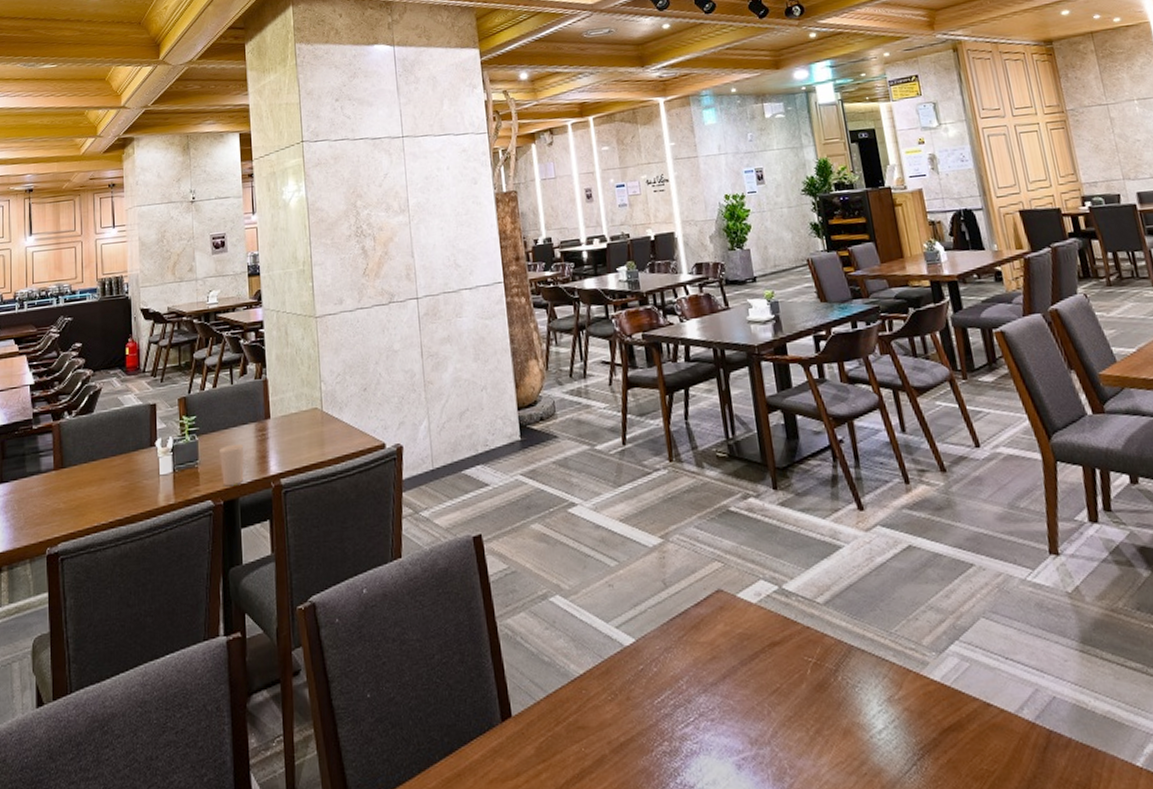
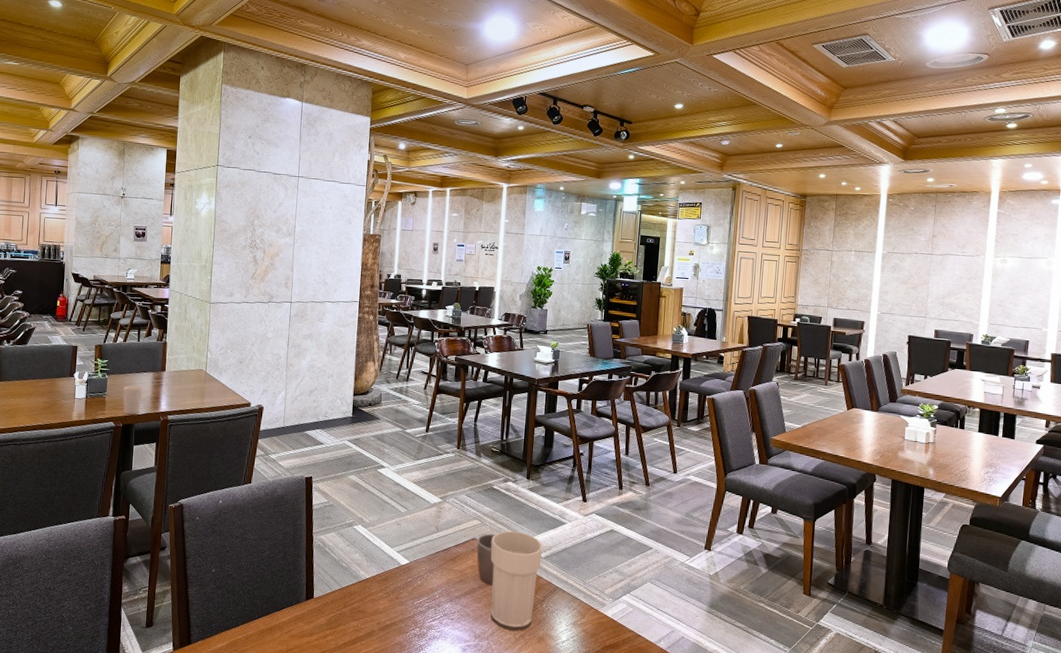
cup: none [724,578,761,658] -> present [476,533,495,585]
cup: none [743,569,828,725] -> present [490,530,543,631]

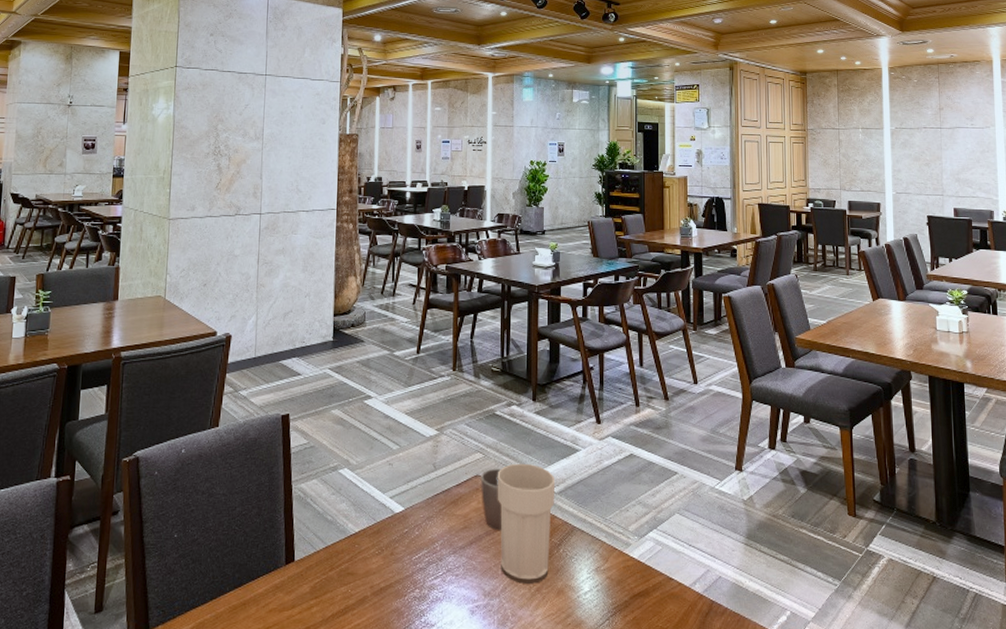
cup: present [123,385,143,415] -> none [68,318,92,354]

